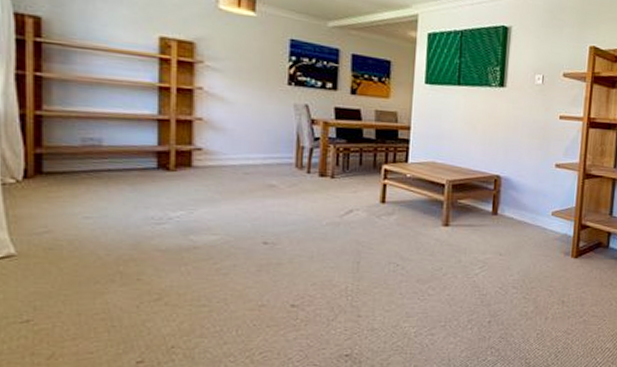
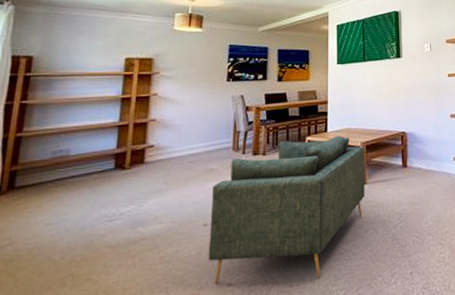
armchair: none [269,165,450,314] -> present [208,135,365,285]

